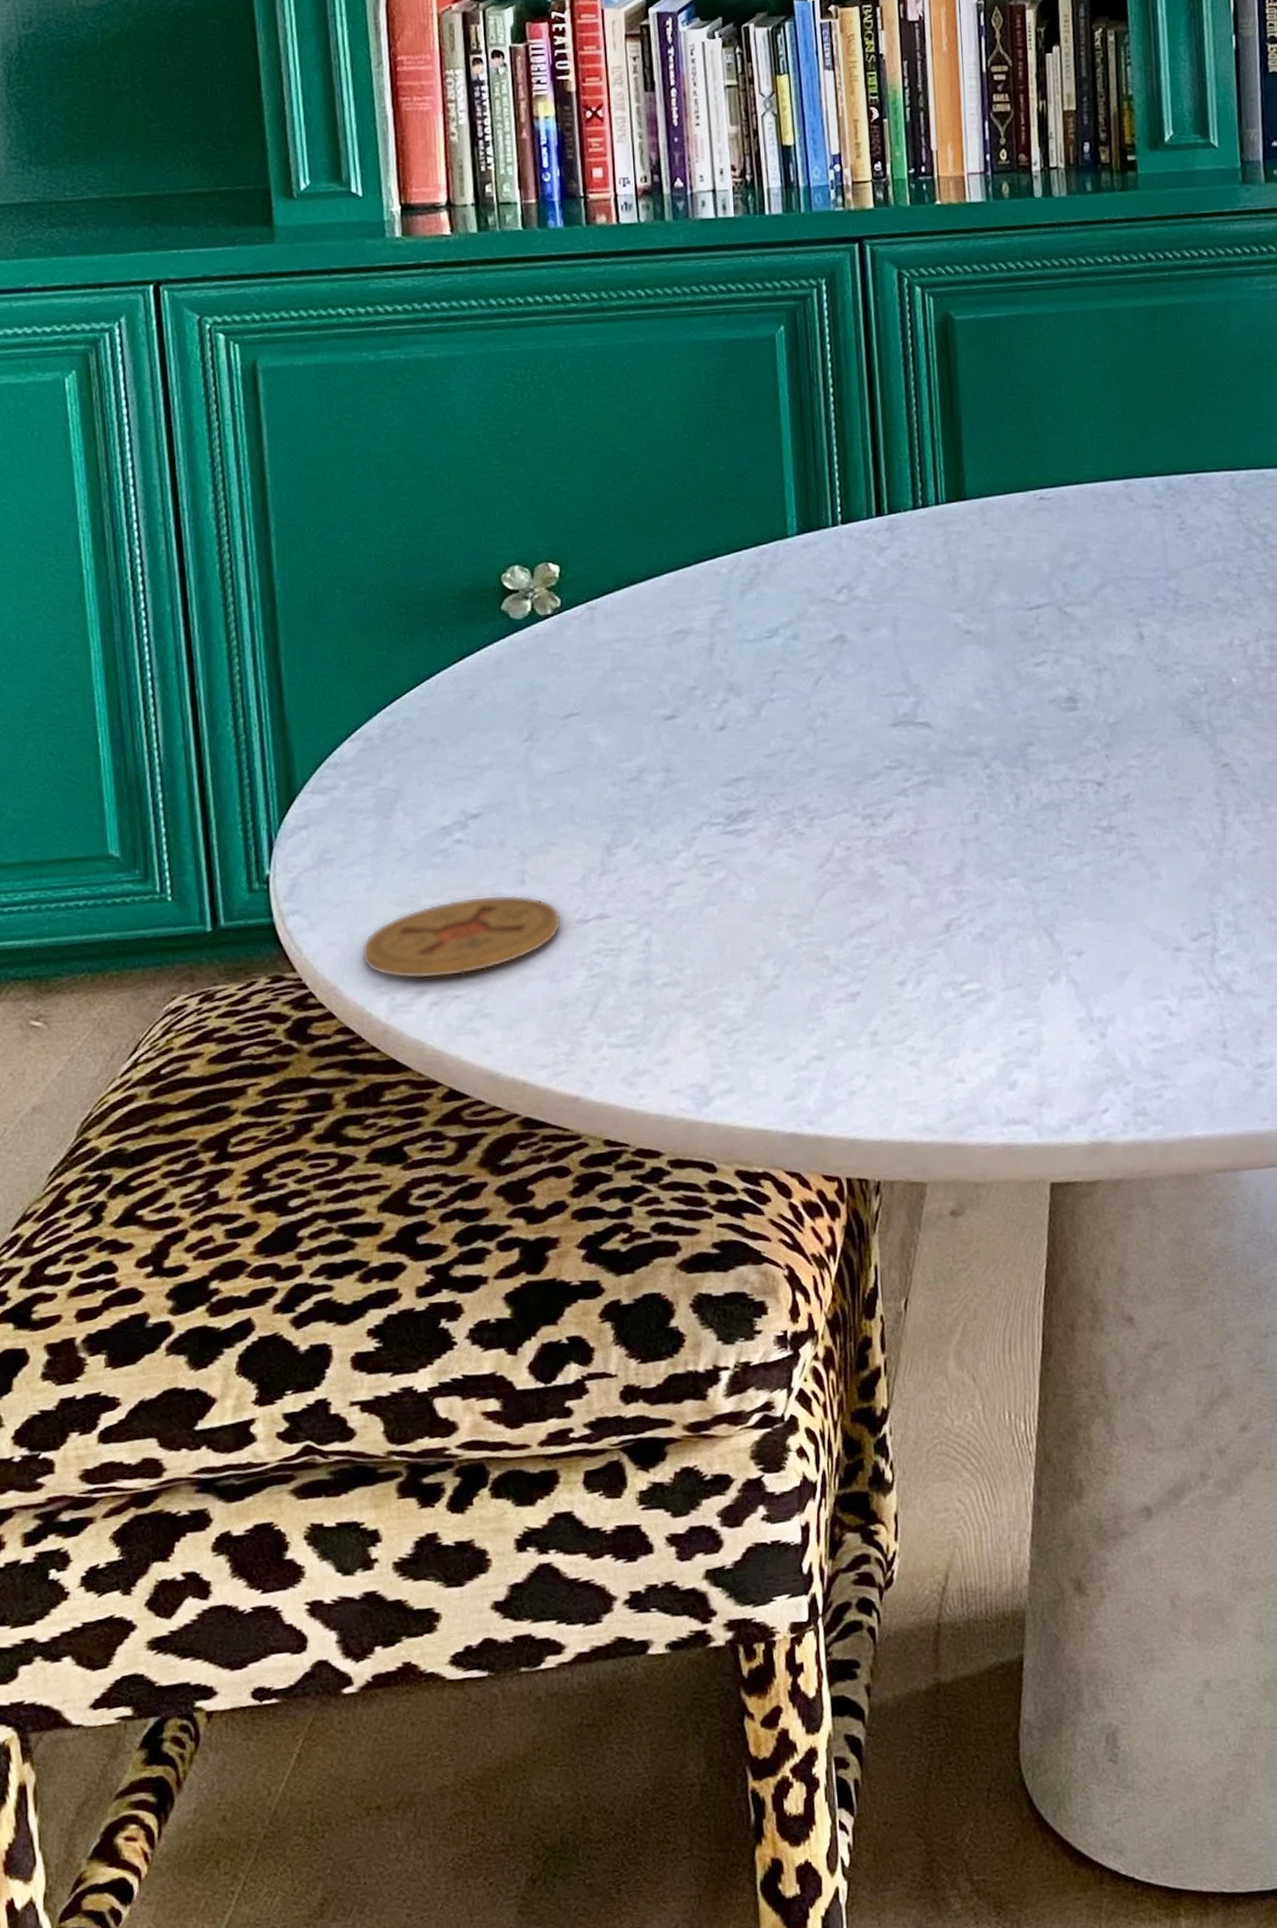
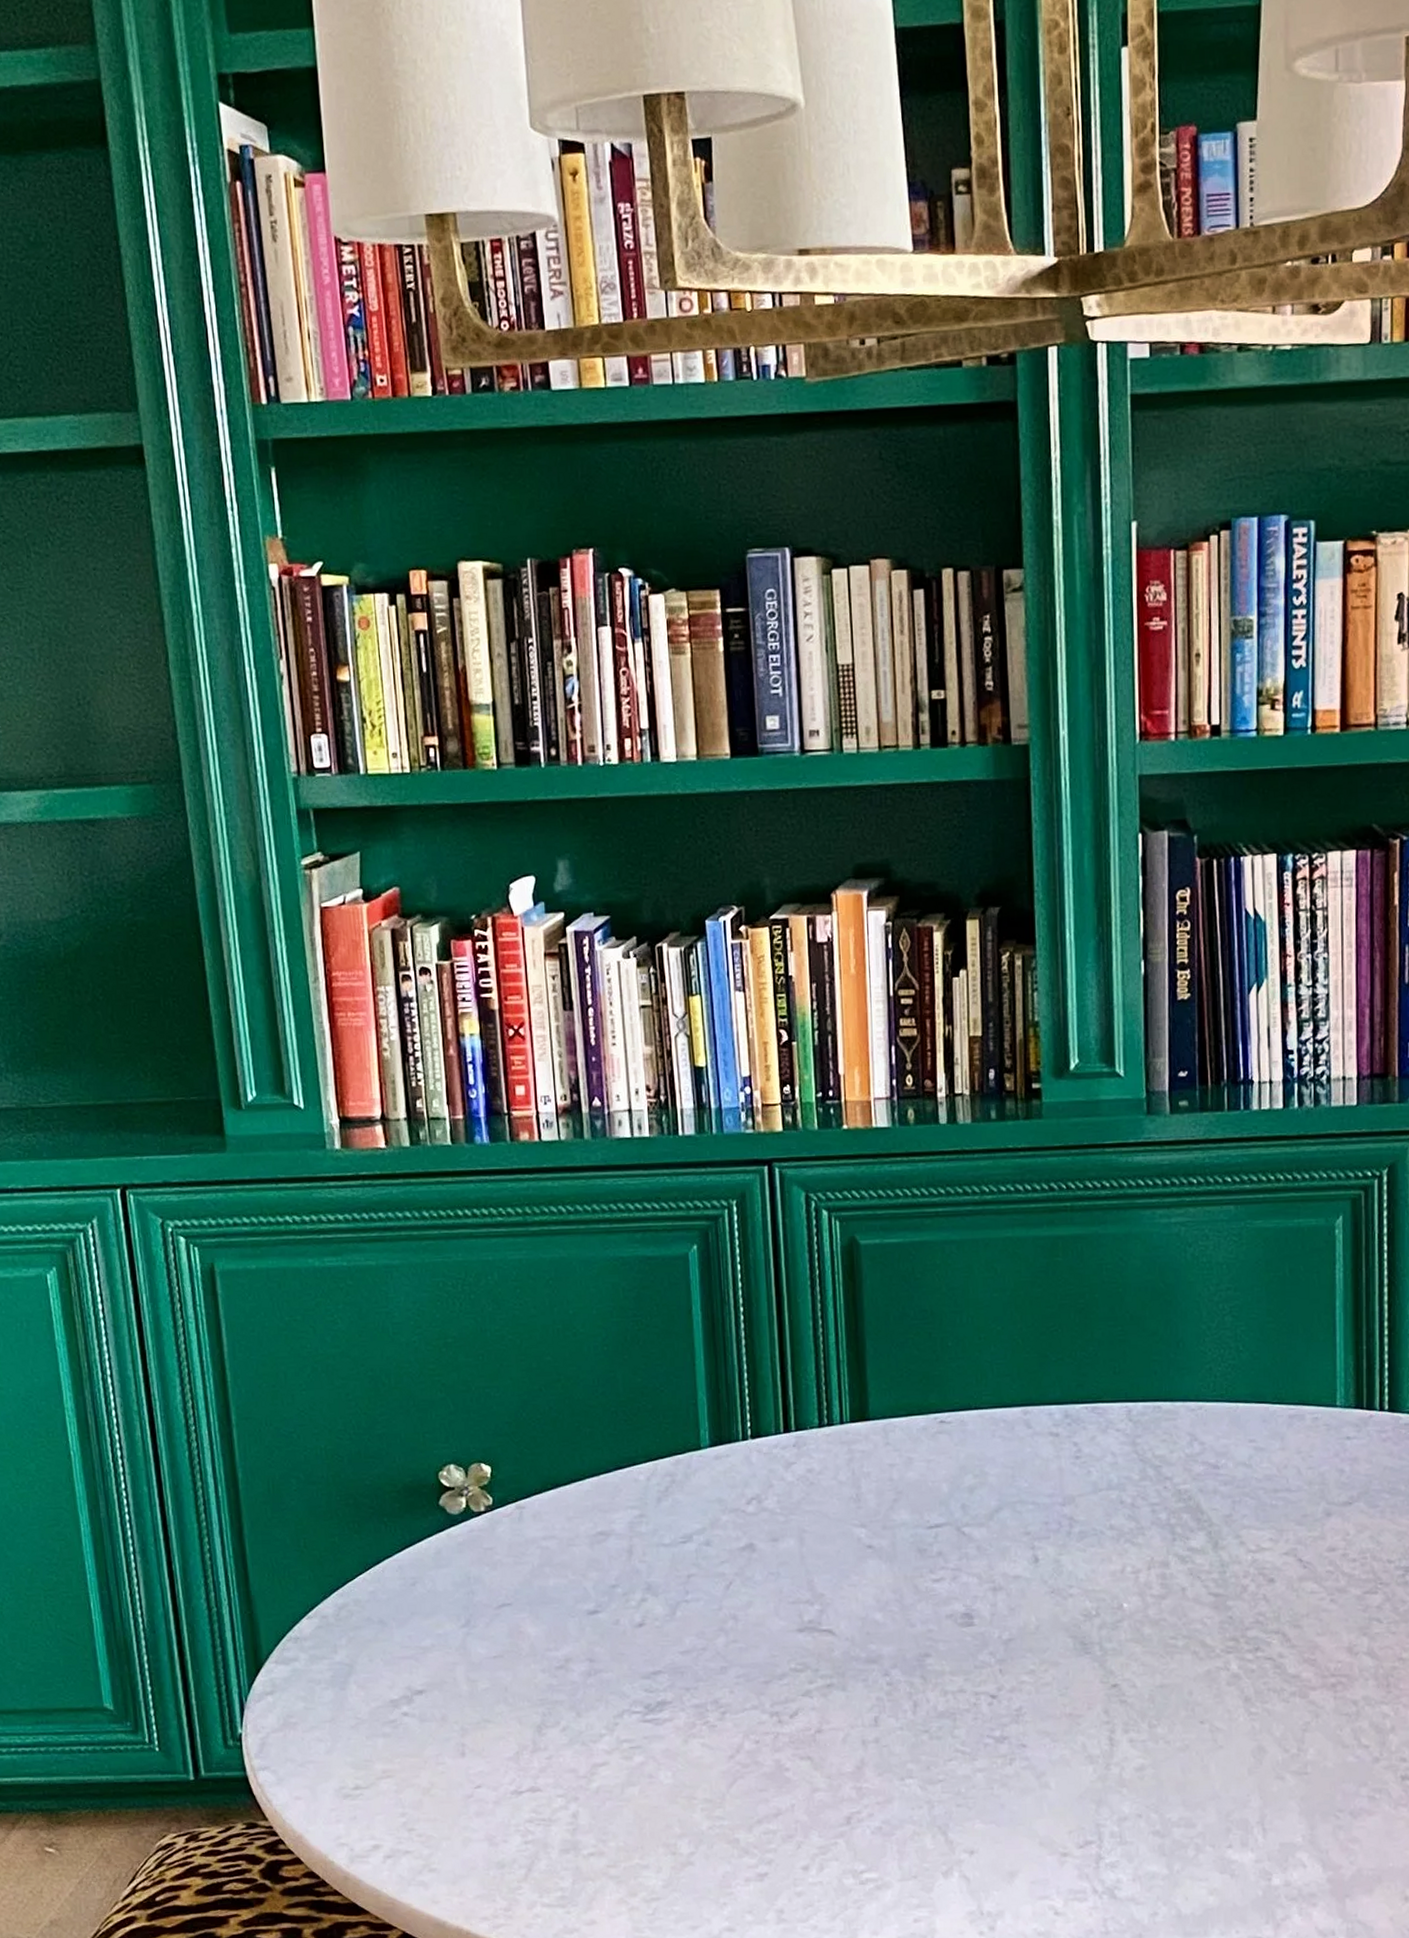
coaster: present [360,894,562,980] -> none [322,1764,499,1835]

